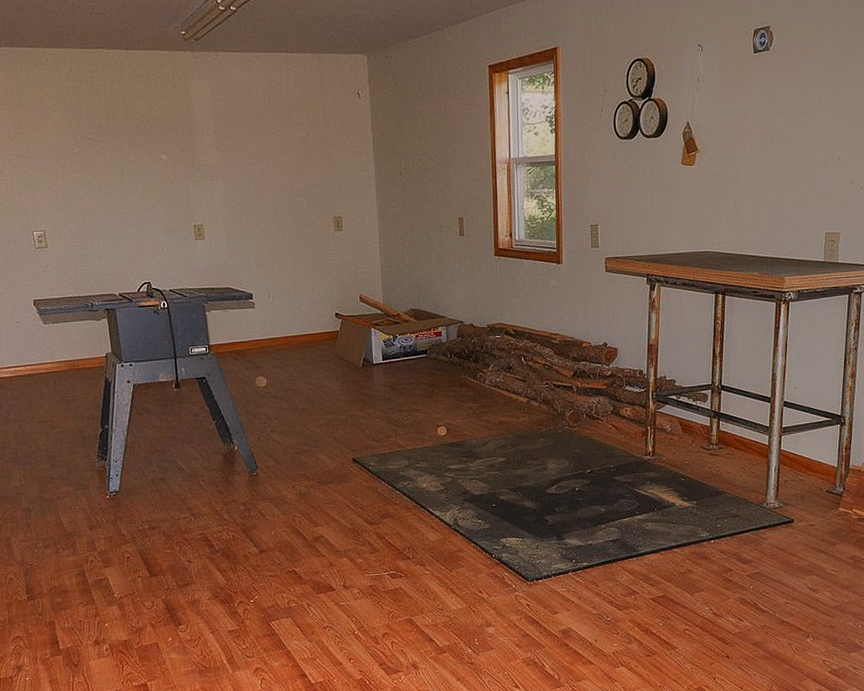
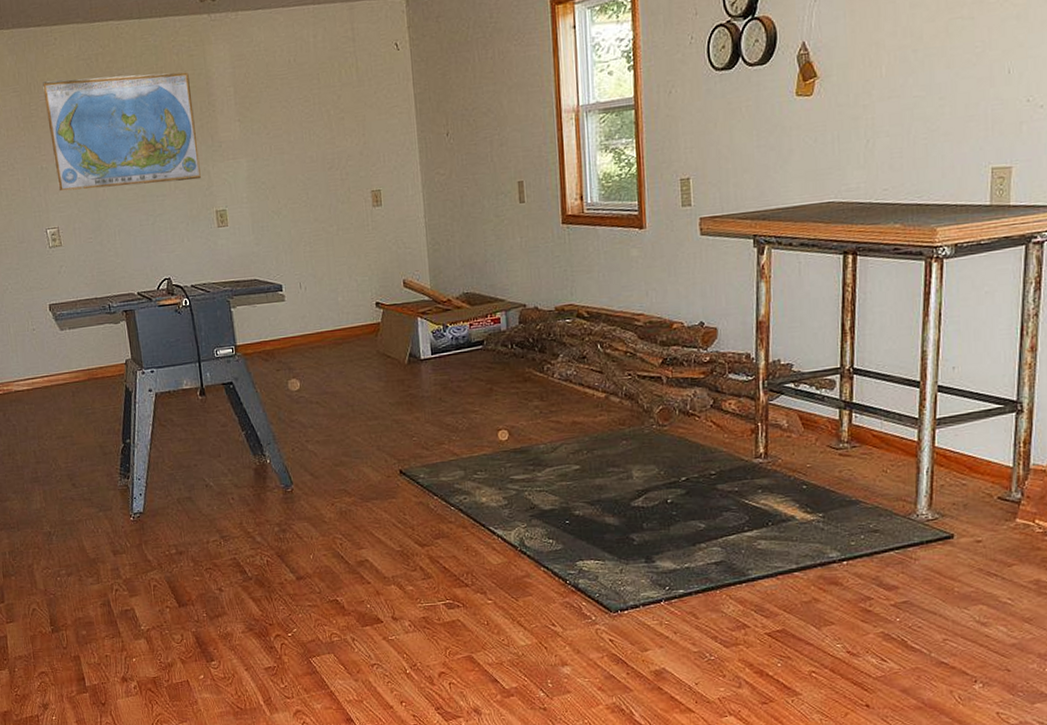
world map: none [33,97,181,198] -> present [42,72,201,192]

